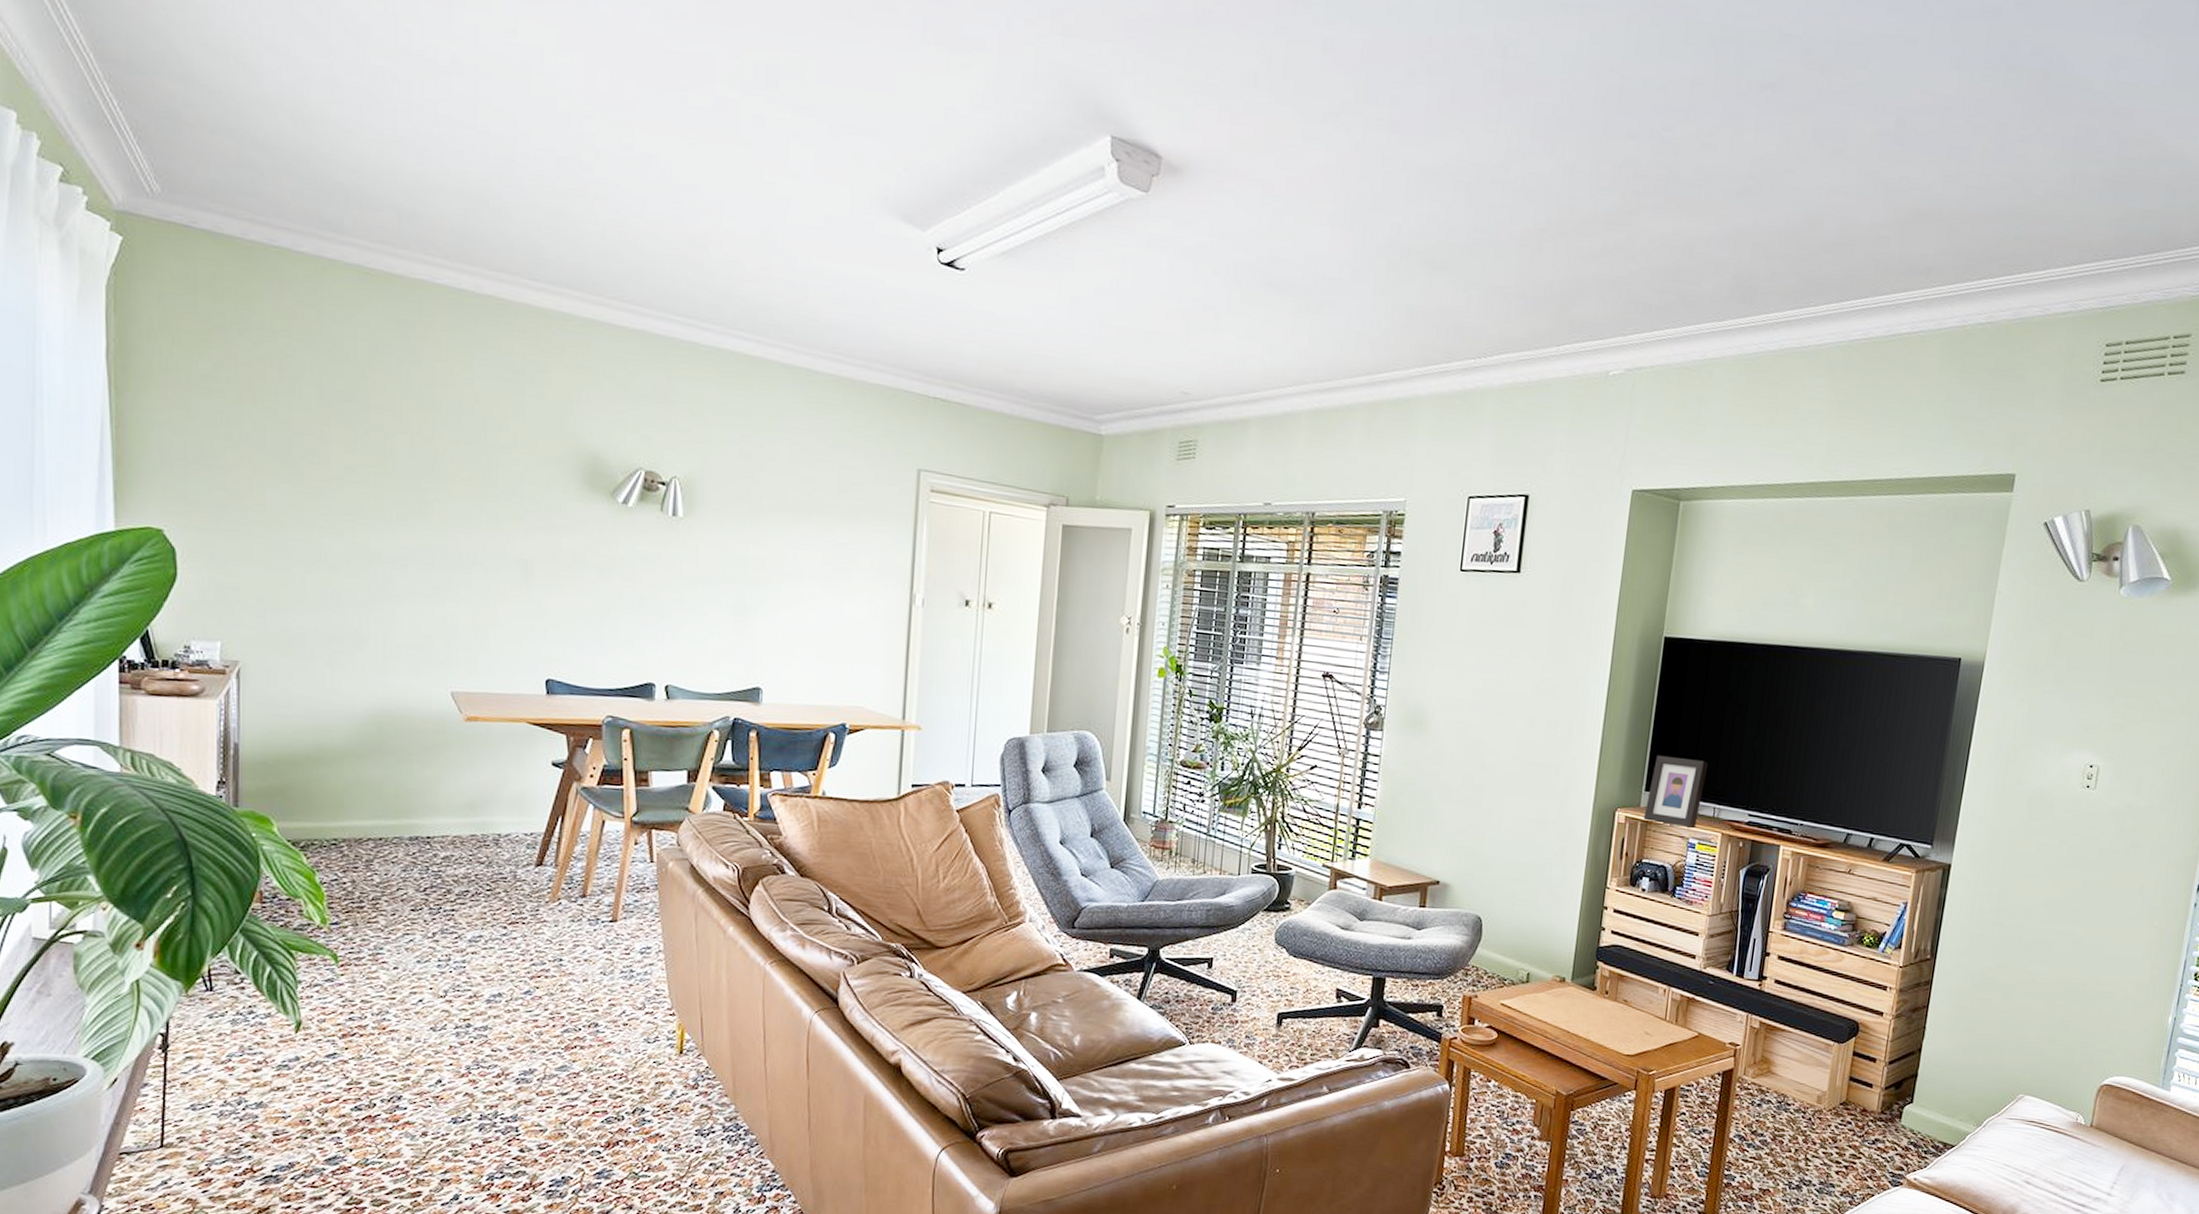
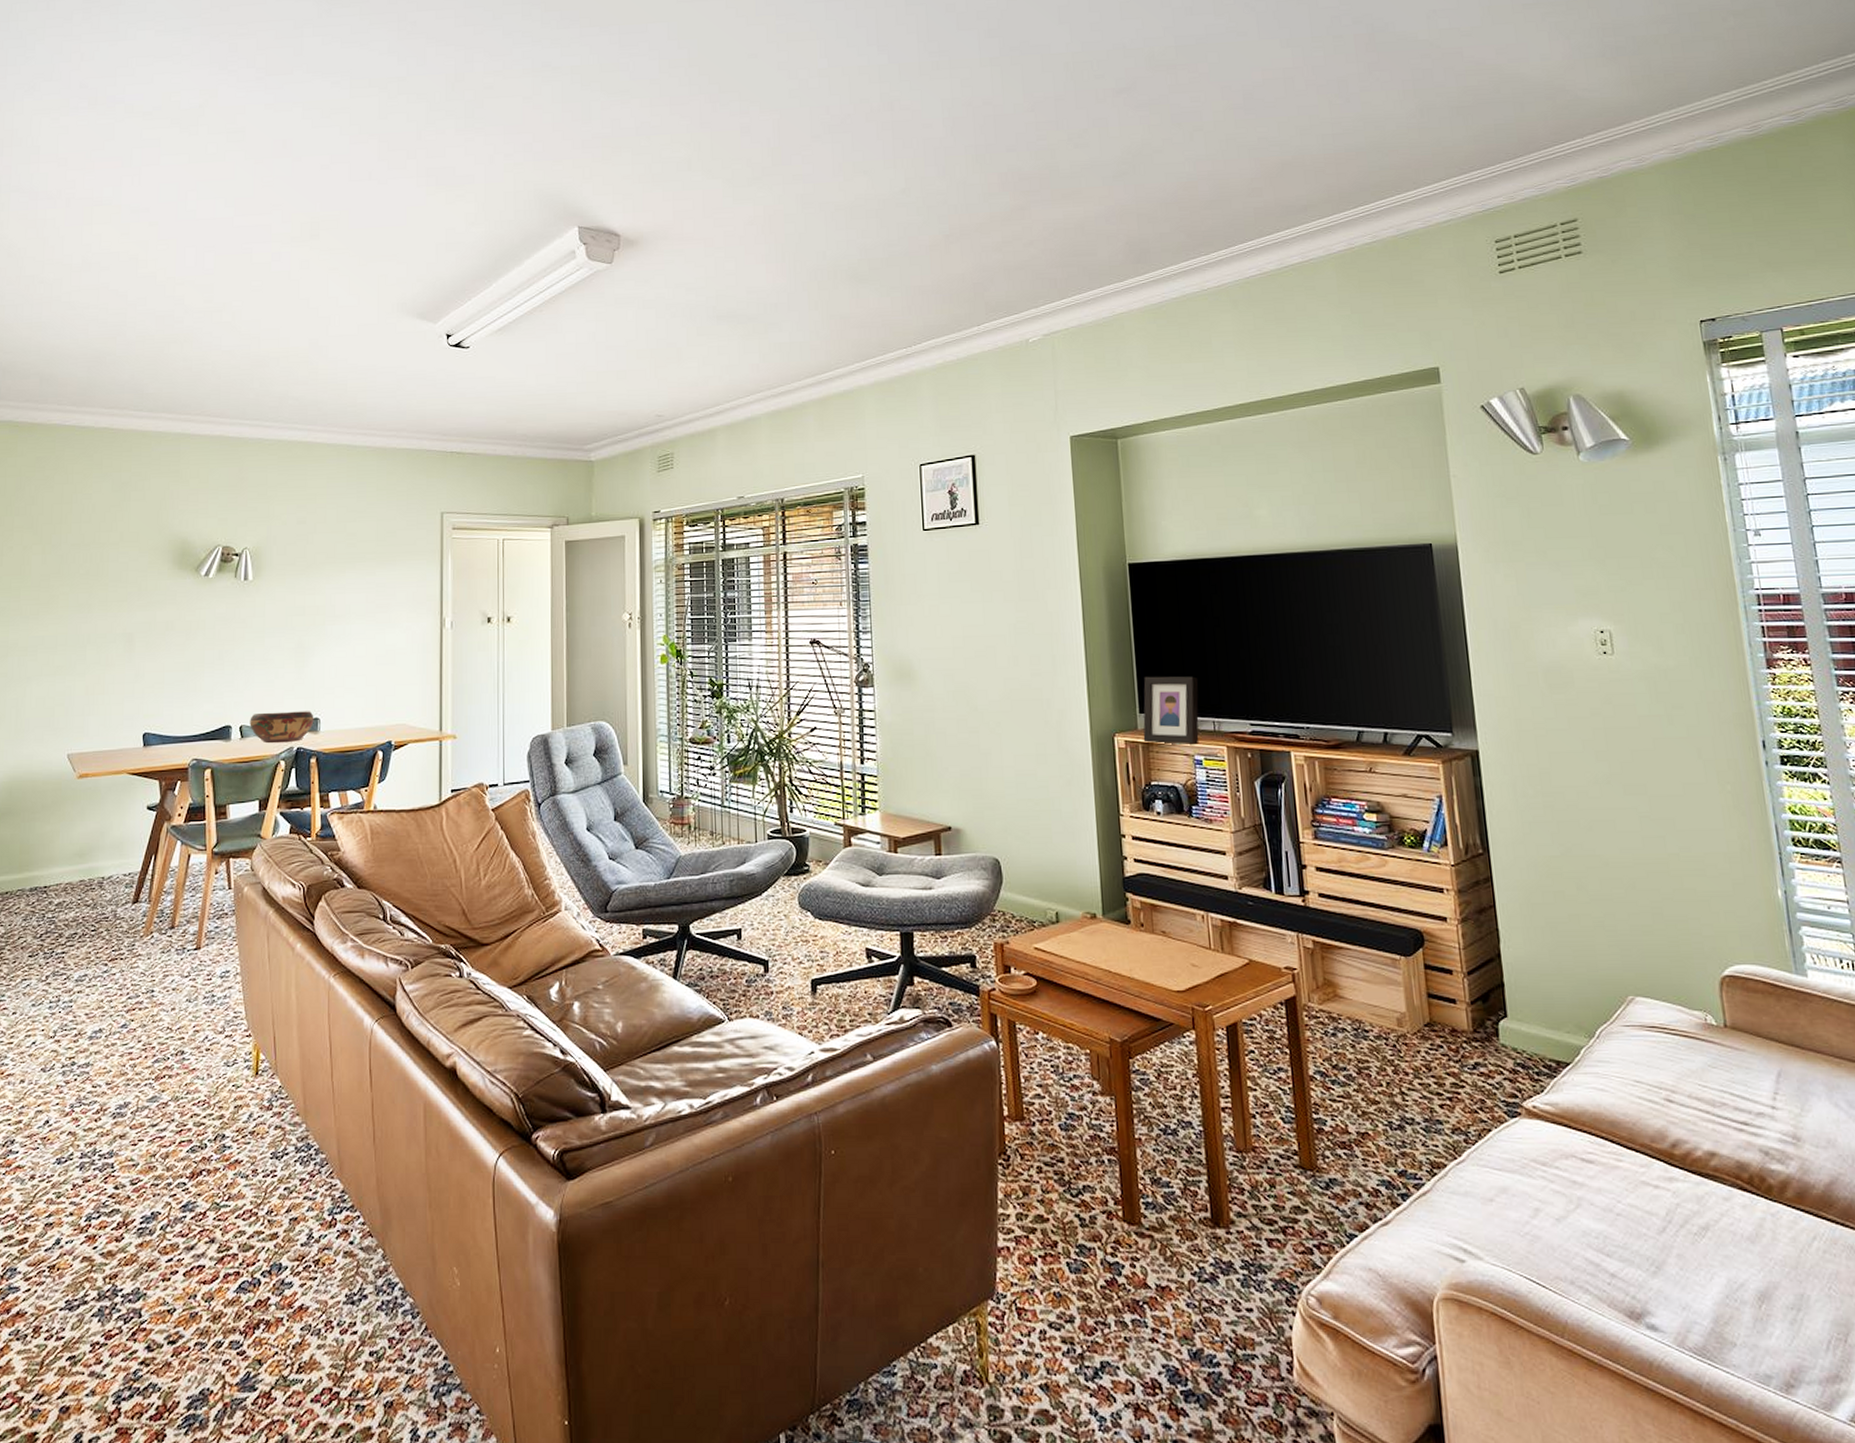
decorative bowl: none [677,673,755,711] -> present [250,711,314,744]

